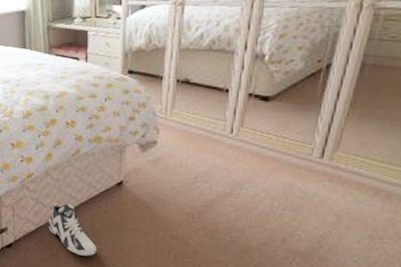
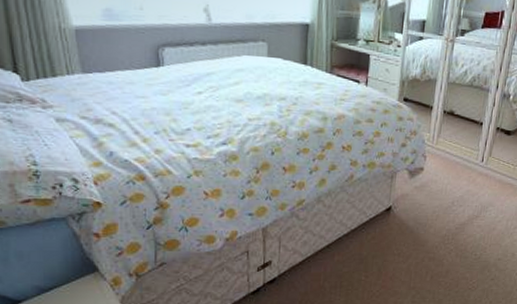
sneaker: present [48,203,96,256] -> none [316,231,363,285]

